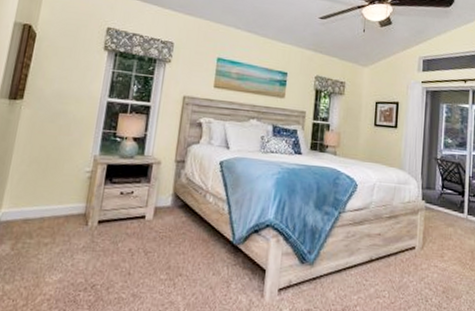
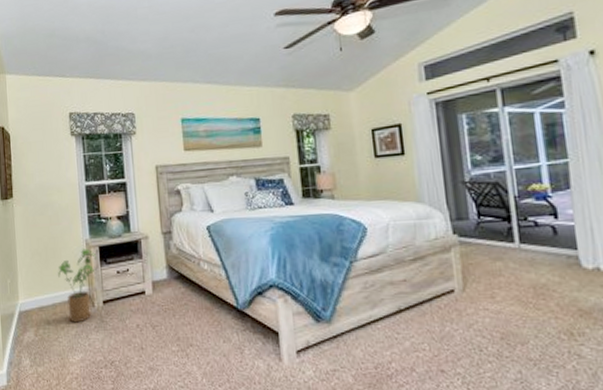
house plant: none [54,164,103,241] -> present [58,248,97,323]

